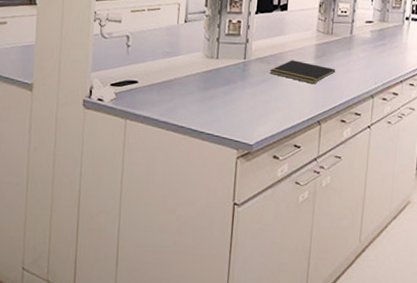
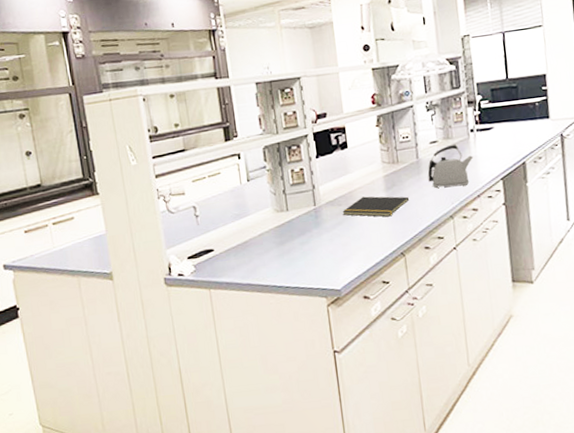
kettle: none [357,28,404,69] -> present [427,145,474,188]

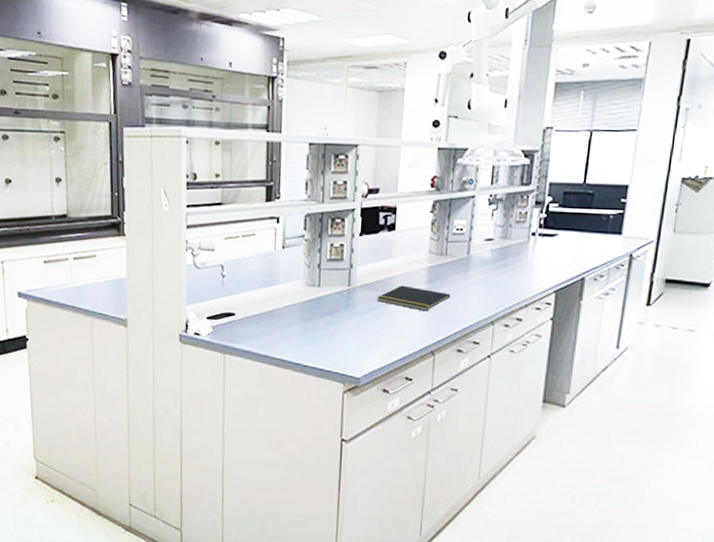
kettle: present [427,145,474,188] -> none [475,246,530,292]

